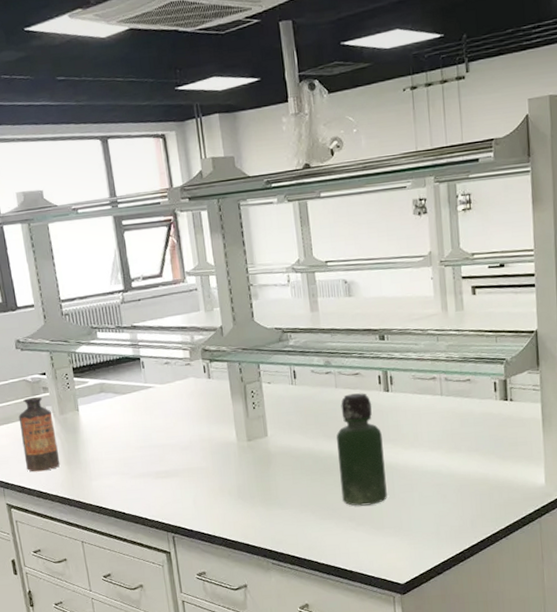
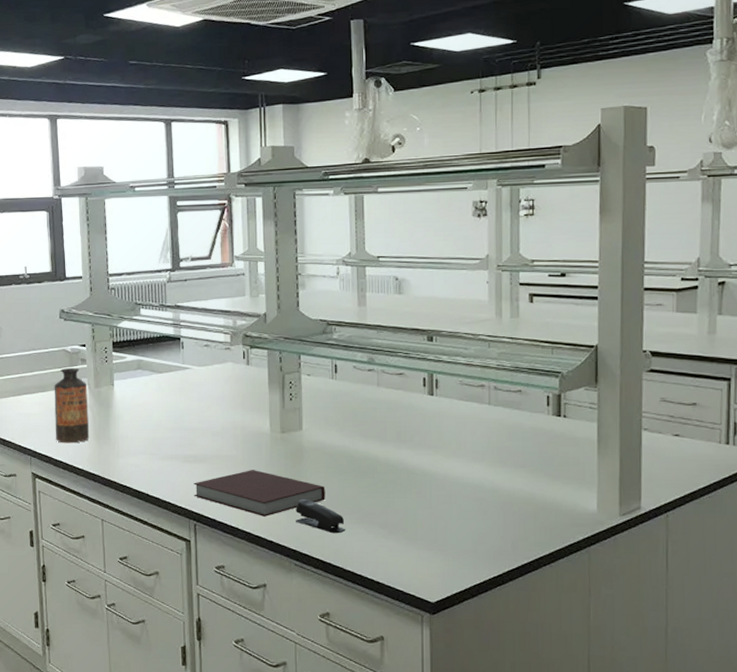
notebook: none [168,479,296,522] -> present [193,470,325,517]
stapler: none [268,501,317,531] -> present [296,498,346,534]
bottle: present [336,393,387,506] -> none [374,394,423,514]

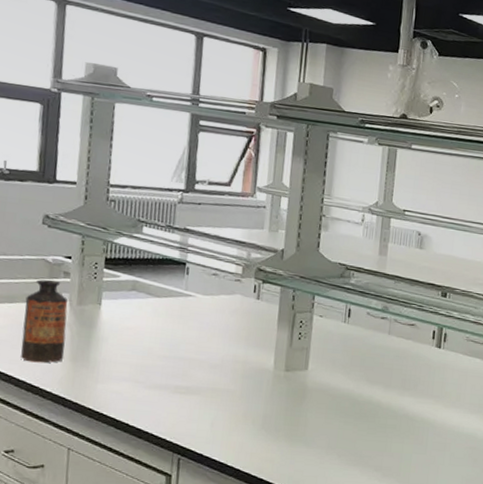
notebook: present [193,470,325,517] -> none [181,406,325,454]
stapler: present [296,498,346,534] -> none [290,438,341,475]

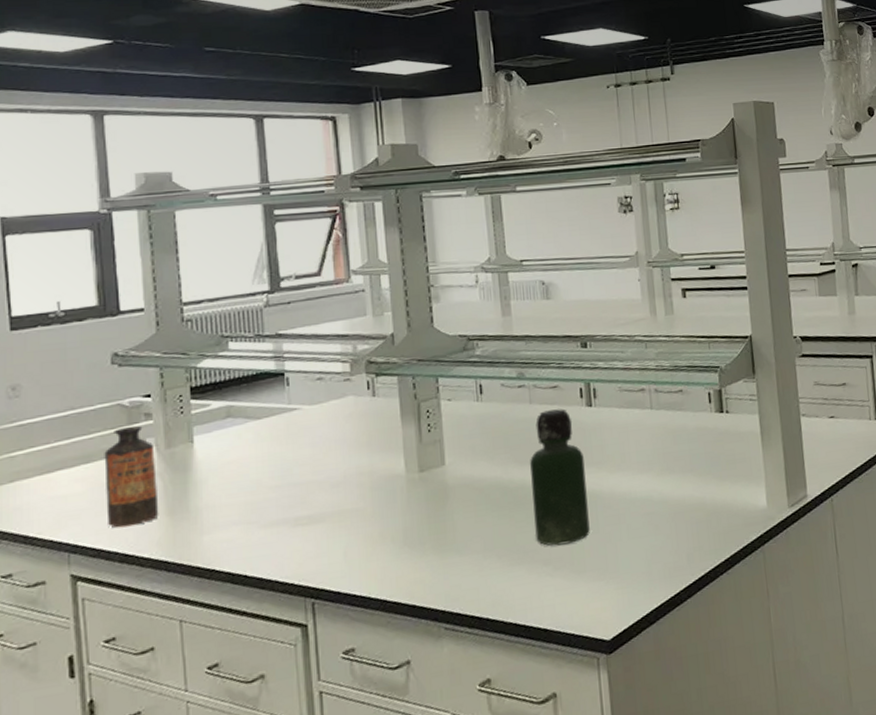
bottle: none [372,343,426,458] -> present [530,409,590,546]

